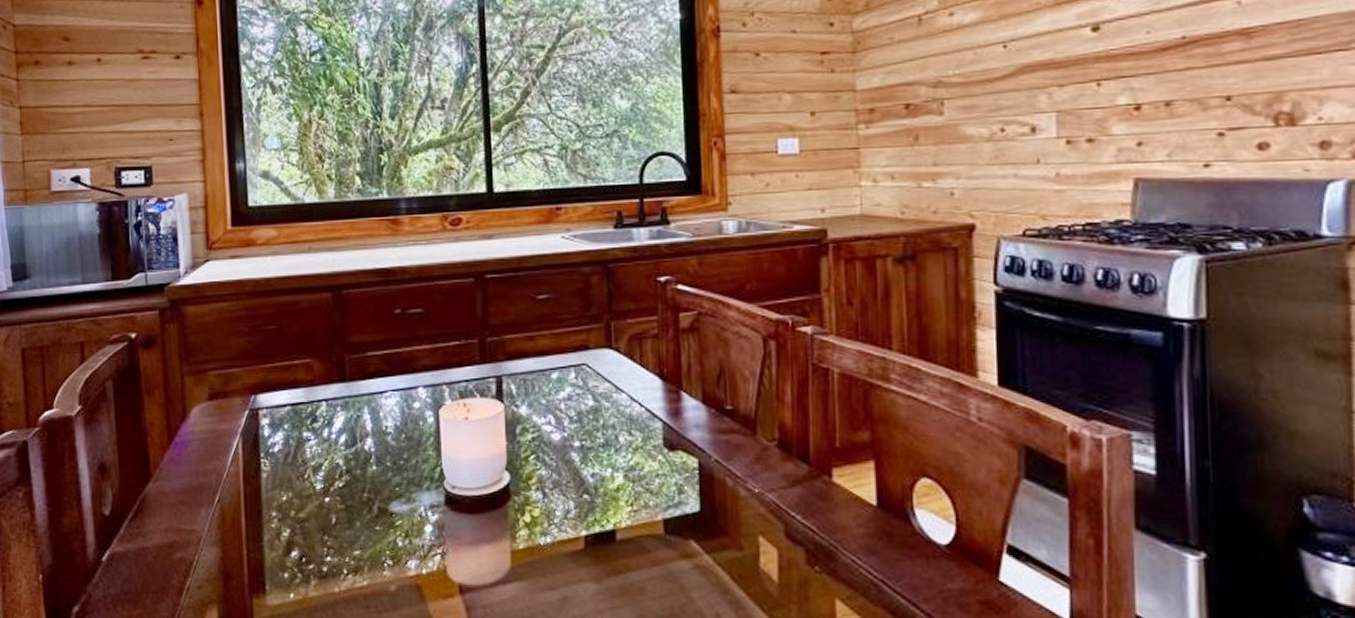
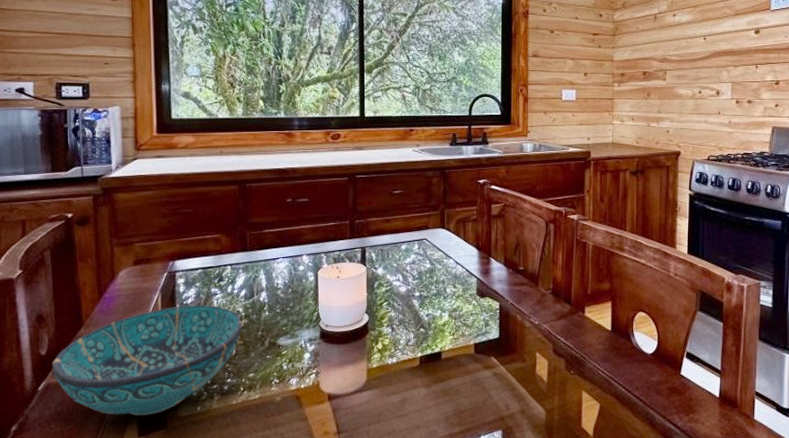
bowl: none [117,454,344,602] -> present [52,305,243,416]

